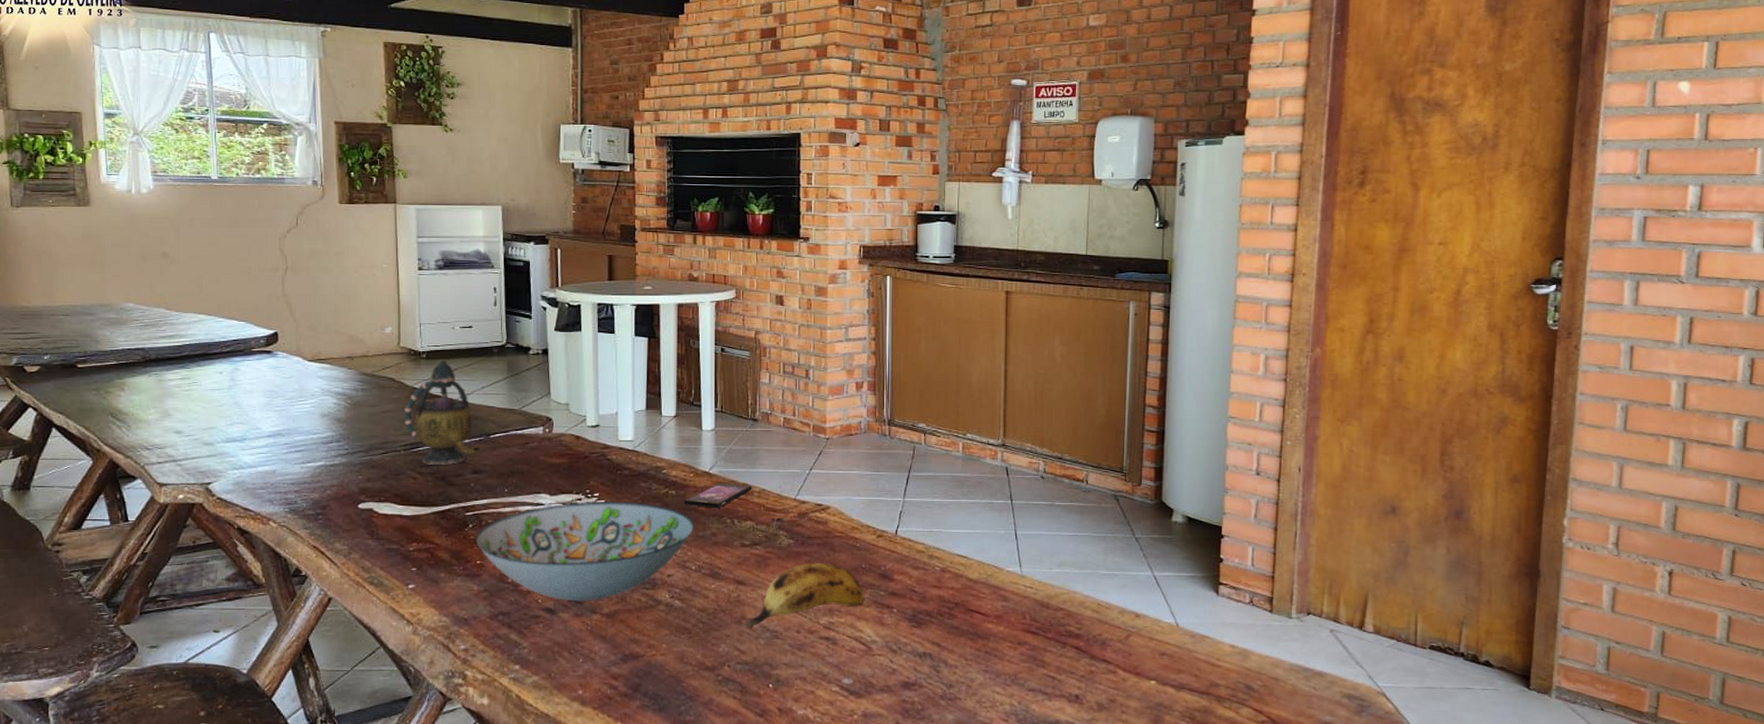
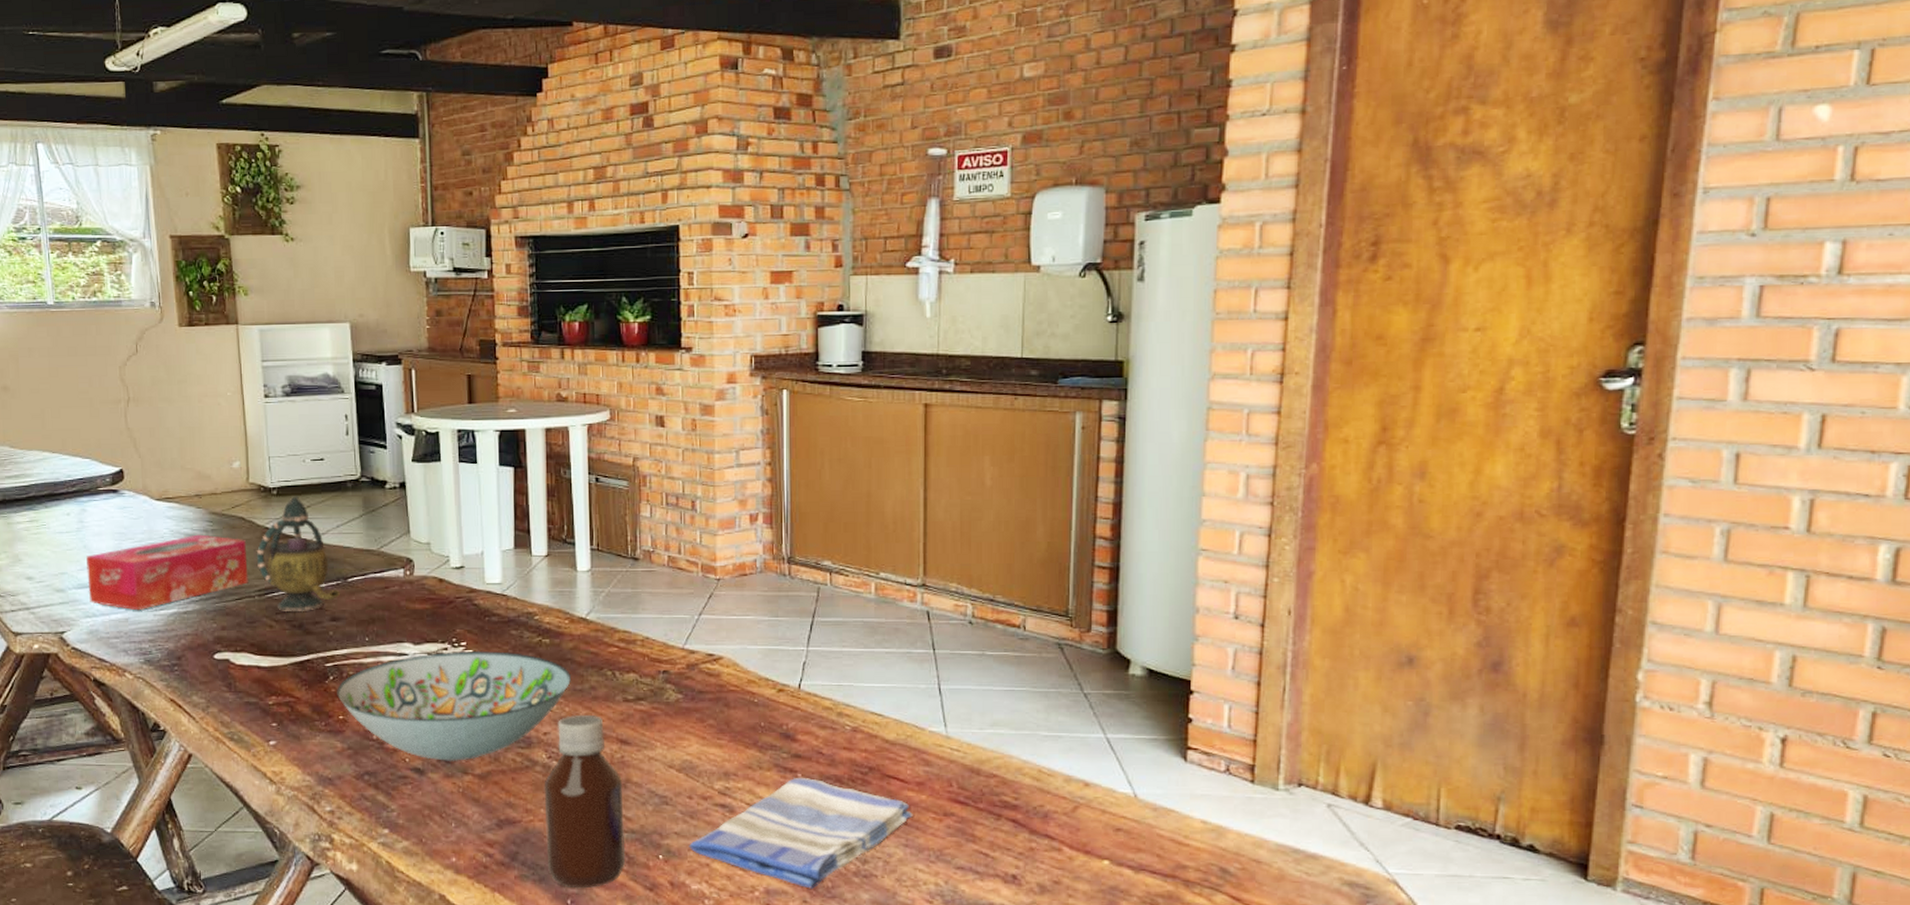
tissue box: none [236,393,395,463] -> present [86,534,248,611]
bottle: none [666,559,739,716] -> present [544,716,626,889]
smartphone: present [683,482,752,508] -> none [559,629,634,659]
banana: present [744,563,865,629] -> none [630,721,764,794]
dish towel: none [796,612,992,711] -> present [689,777,913,889]

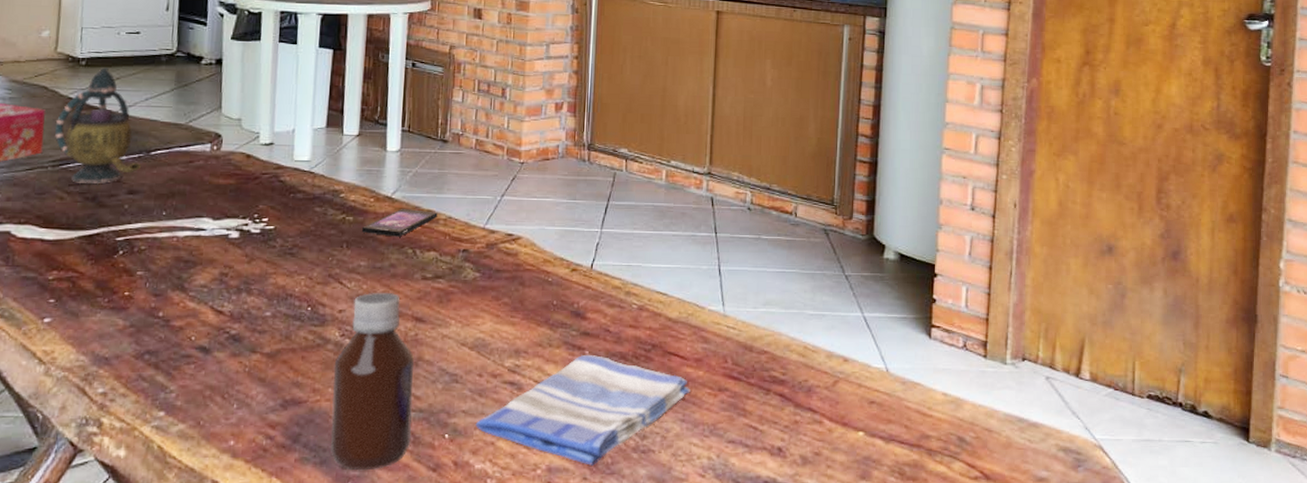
decorative bowl: present [337,650,571,761] -> none [125,226,371,339]
smartphone: none [559,629,634,659] -> present [361,208,438,237]

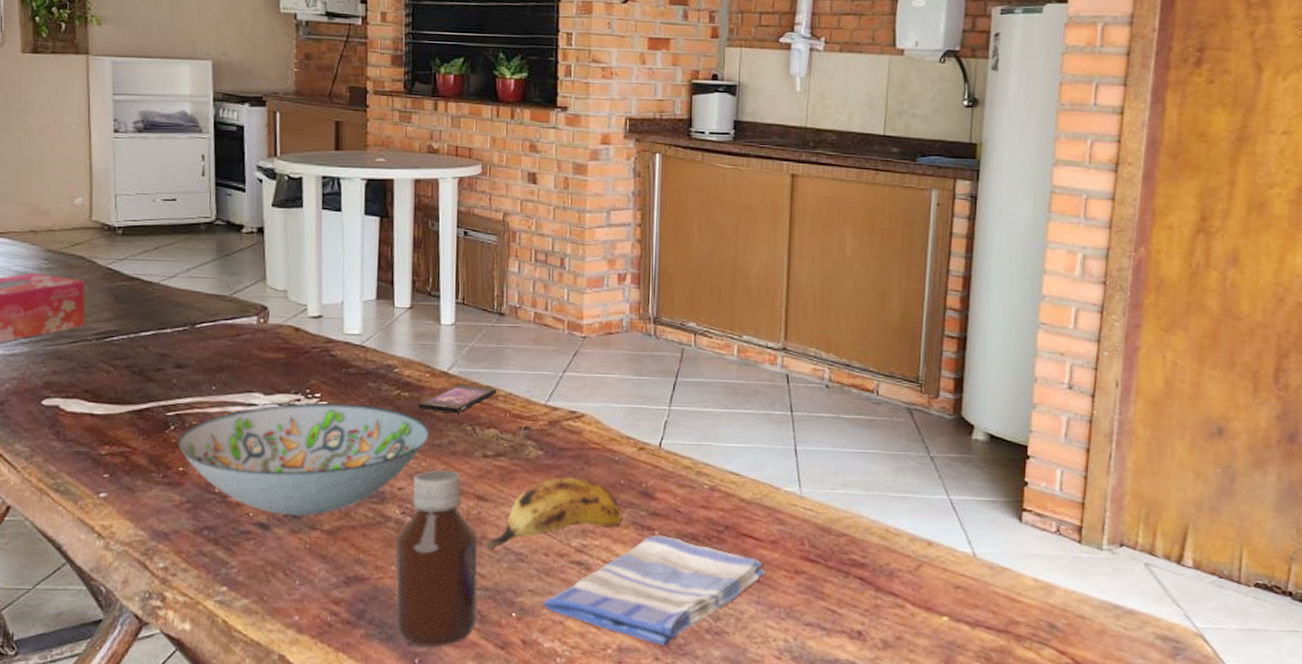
teapot: present [54,67,141,184] -> none [95,236,186,357]
decorative bowl: none [125,226,371,339] -> present [178,402,429,516]
banana: none [421,299,555,372] -> present [485,478,623,551]

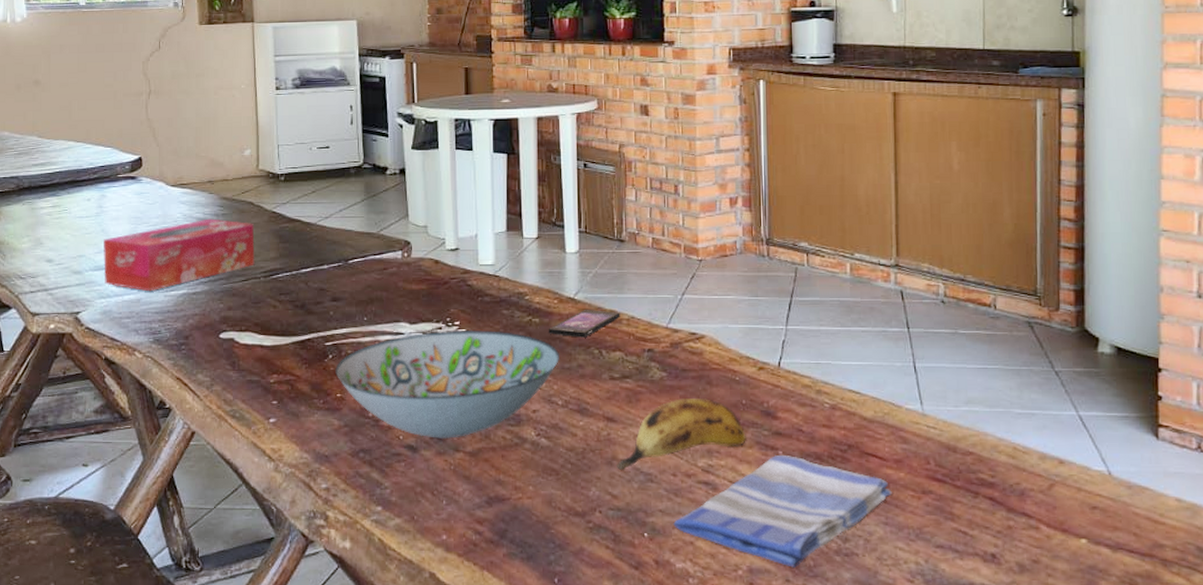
bottle: present [395,471,478,648] -> none [532,393,612,567]

